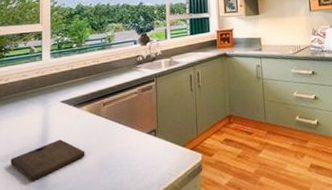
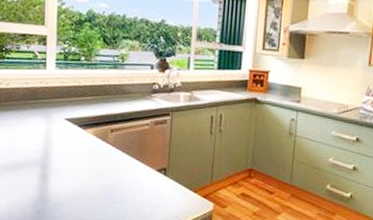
cutting board: present [10,139,85,181] -> none [11,158,89,196]

